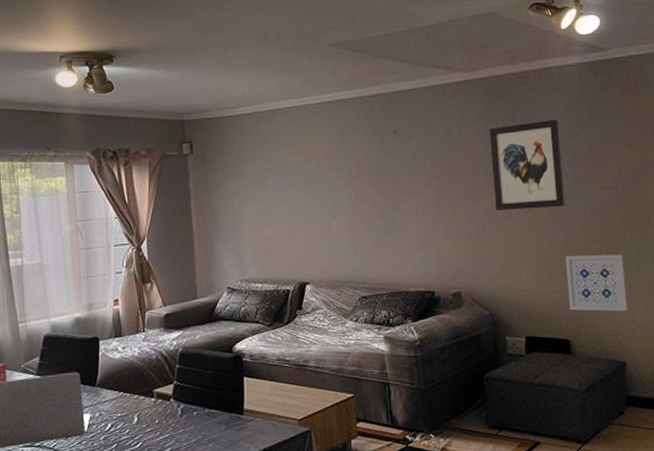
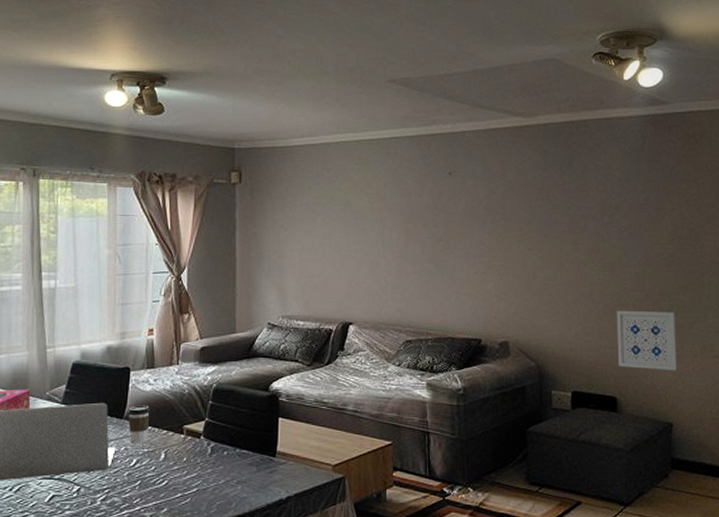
coffee cup: none [99,372,121,408] -> present [127,405,150,443]
wall art: present [489,119,565,210] -> none [546,171,619,260]

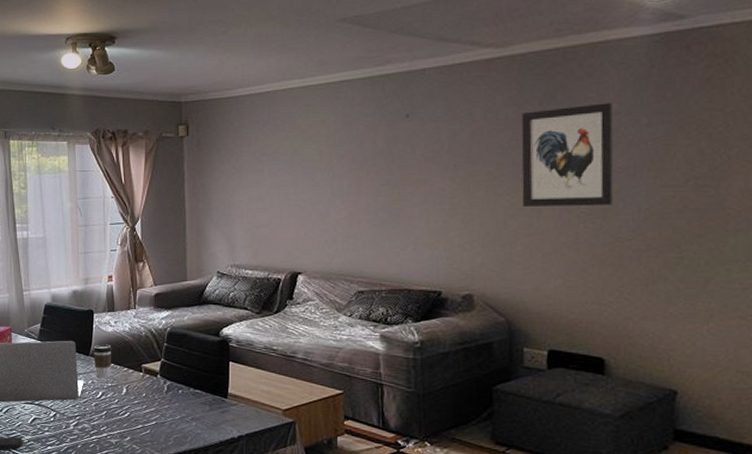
wall art: none [546,171,619,260] -> present [521,103,614,206]
wall art: present [617,310,677,371] -> none [607,262,687,333]

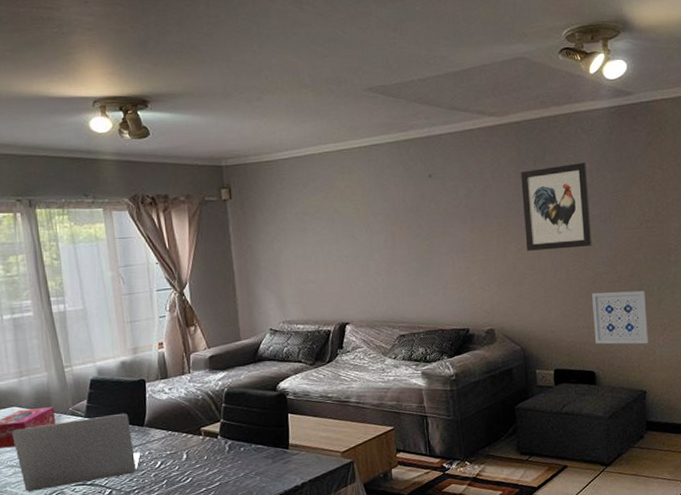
coffee cup: present [92,344,112,378] -> none [147,412,169,447]
wall art: none [607,262,687,333] -> present [592,290,648,344]

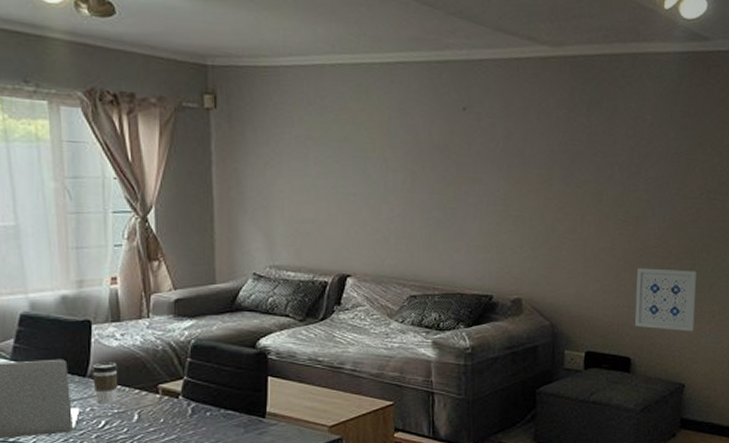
coffee cup: none [147,412,169,447] -> present [91,362,118,403]
wall art: present [521,163,592,251] -> none [568,114,648,214]

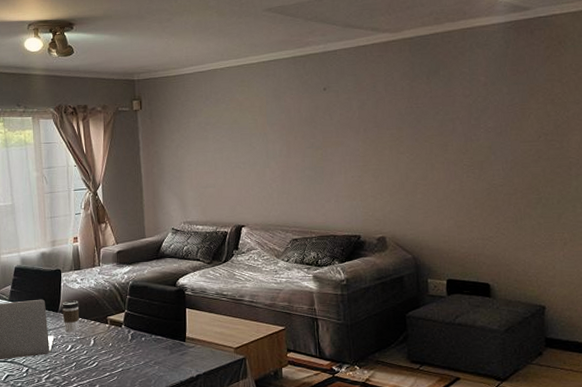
wall art: present [634,267,697,332] -> none [487,204,547,259]

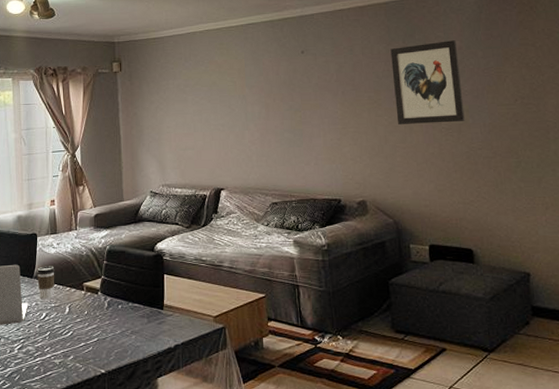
wall art: none [414,76,487,162] -> present [390,40,465,124]

